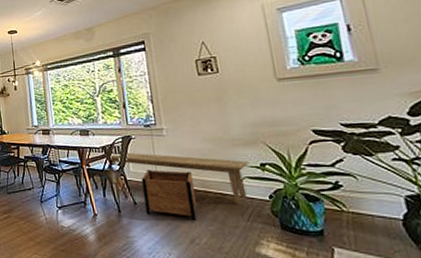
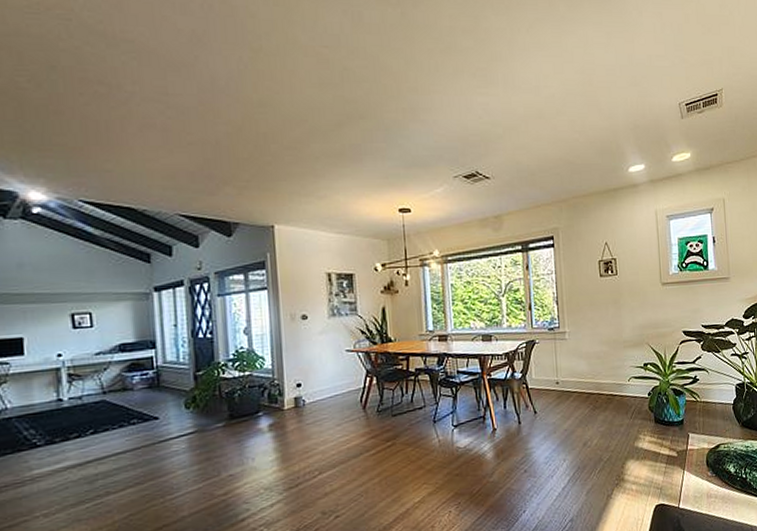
bench: present [109,152,250,205] -> none [512,358,636,404]
planter: present [141,170,198,221] -> none [542,375,592,424]

